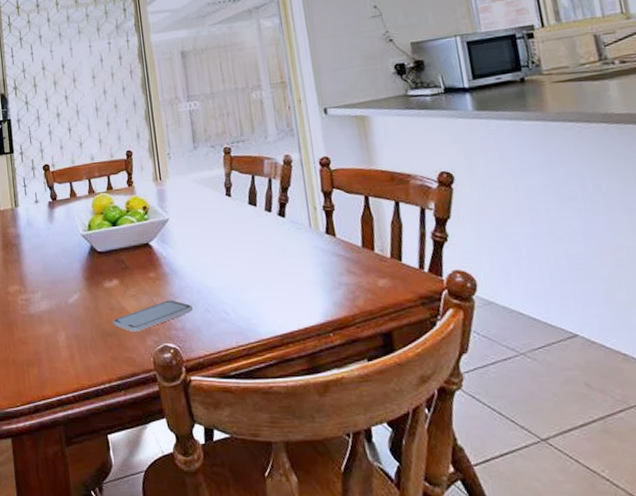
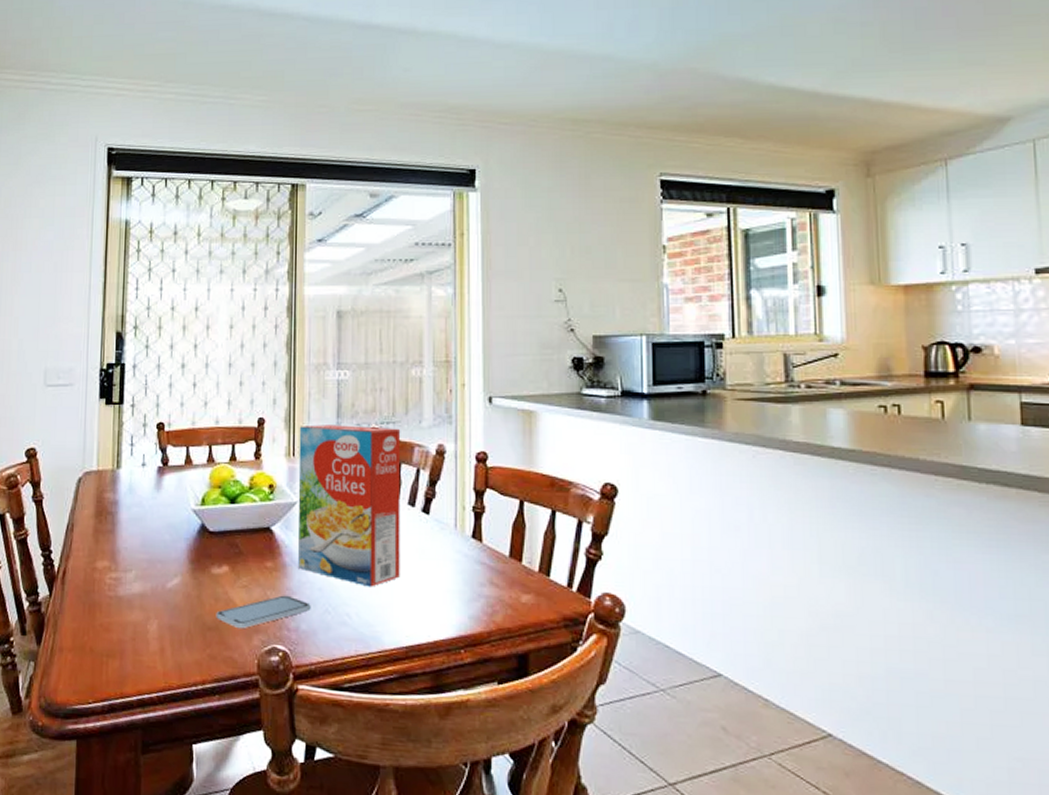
cereal box: none [162,145,267,286] -> present [298,425,401,587]

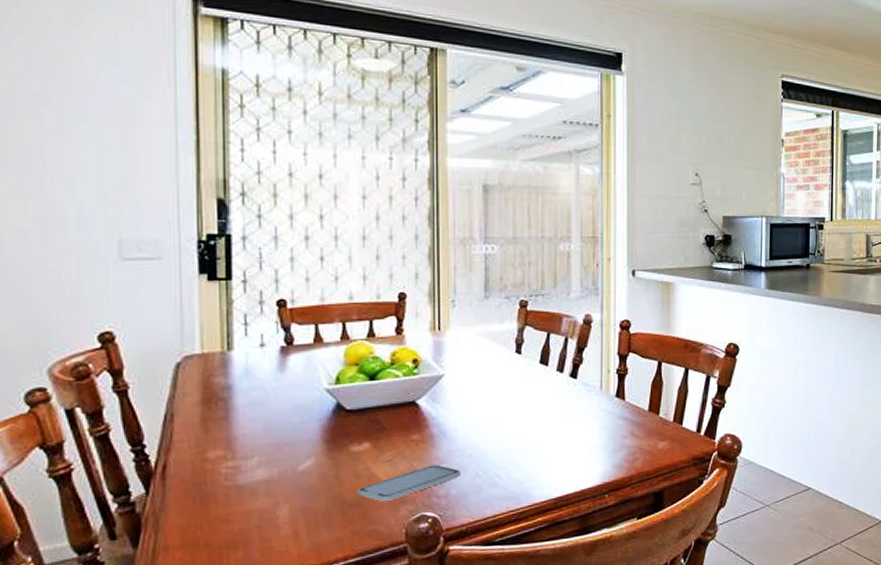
cereal box: present [298,425,401,587] -> none [445,298,550,449]

